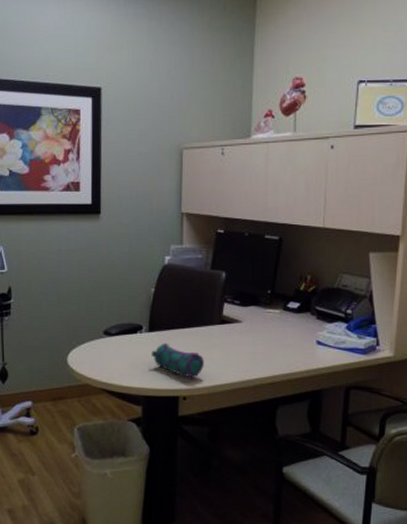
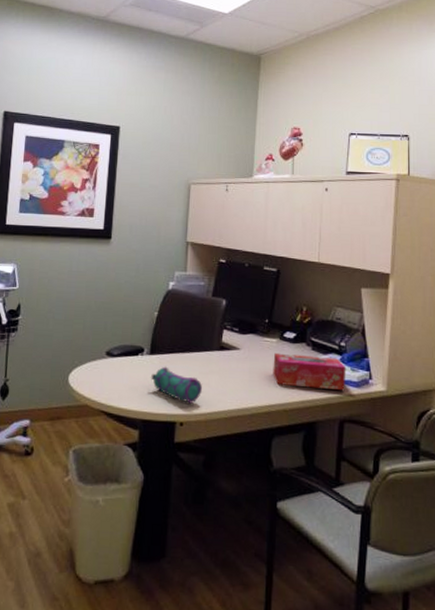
tissue box: none [276,323,353,359] -> present [273,352,346,391]

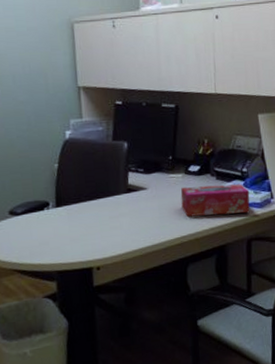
pencil case: present [151,366,202,404] -> none [61,216,114,248]

